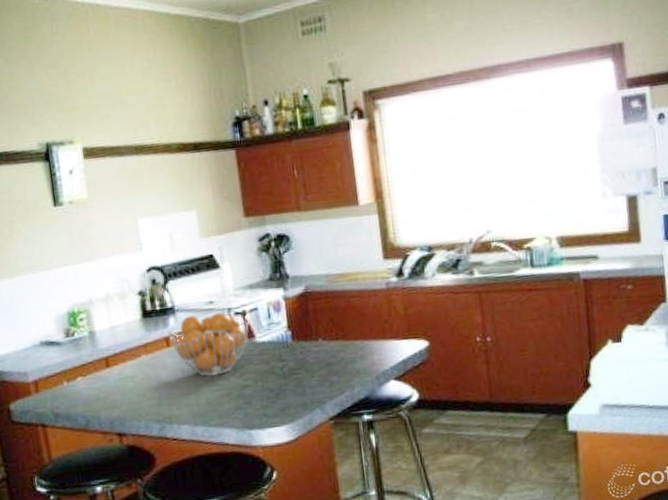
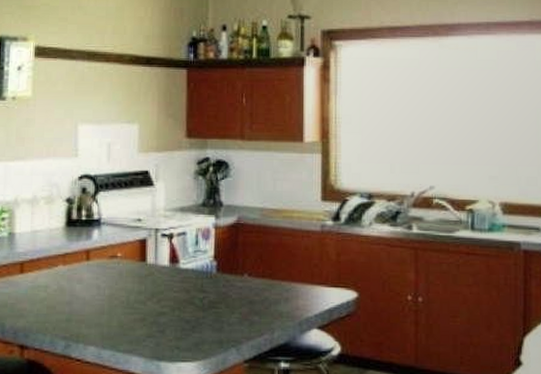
fruit basket: present [168,311,250,377] -> none [90,230,176,298]

